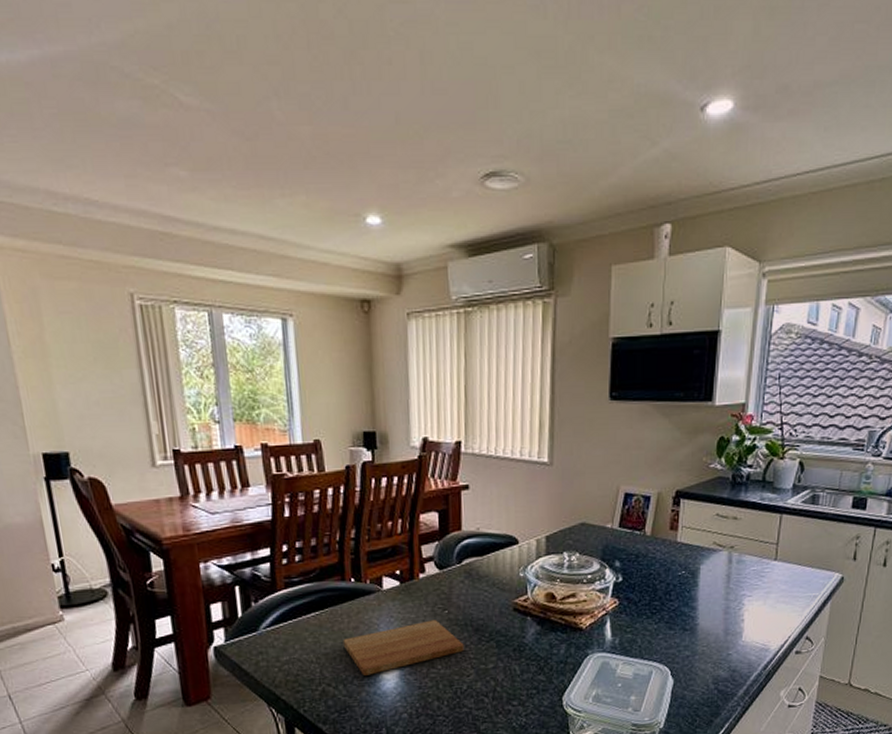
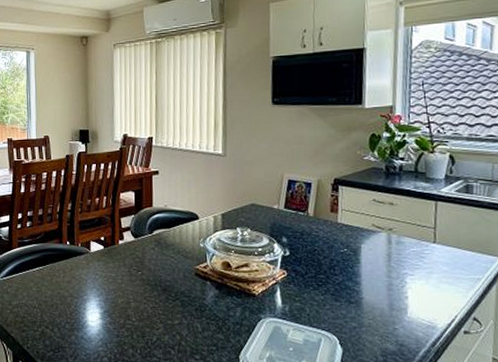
cutting board: present [343,620,464,676] -> none [59,279,154,322]

